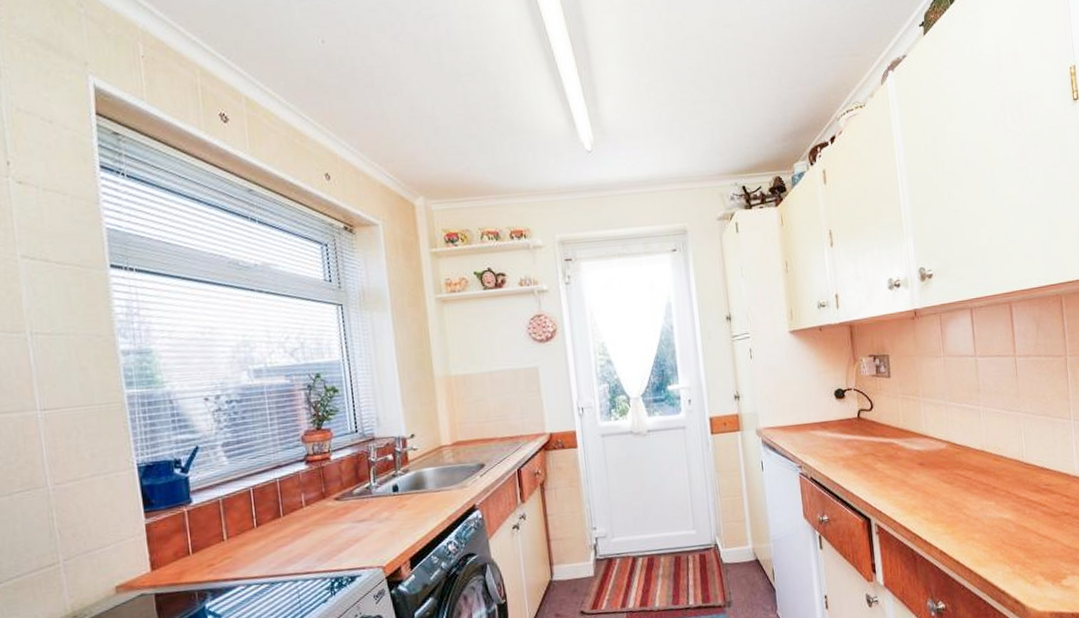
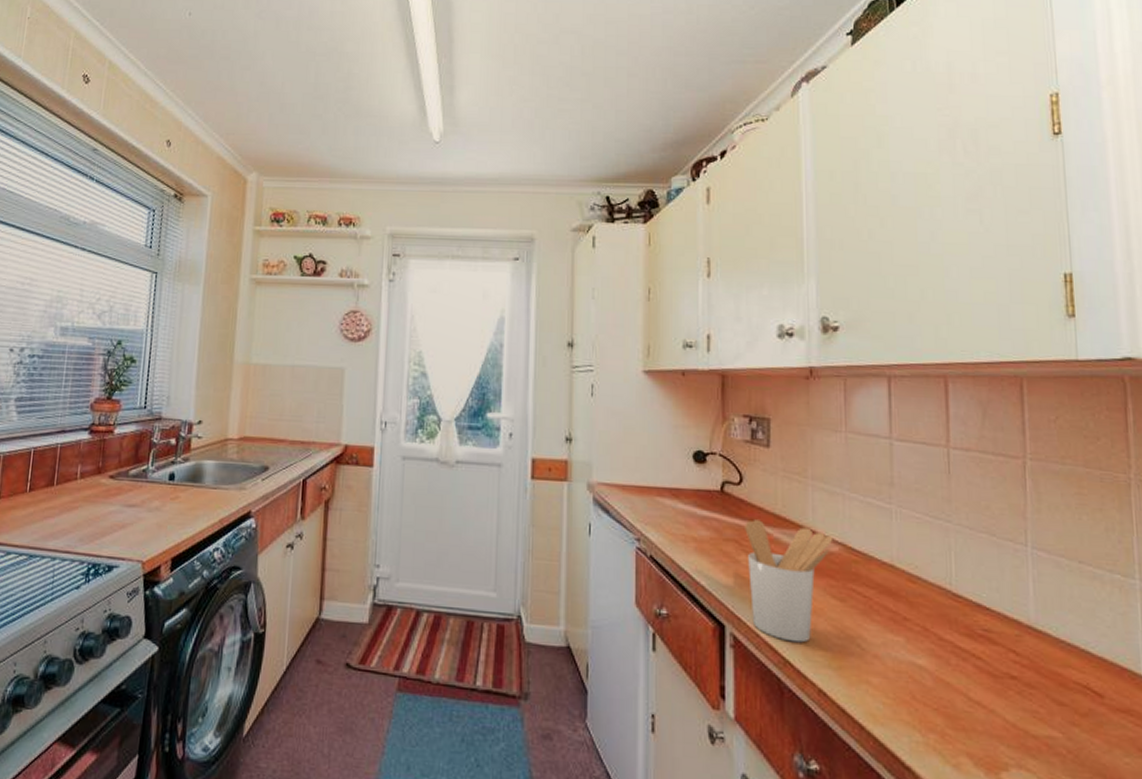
utensil holder: none [878,434,942,521] -> present [745,520,833,643]

